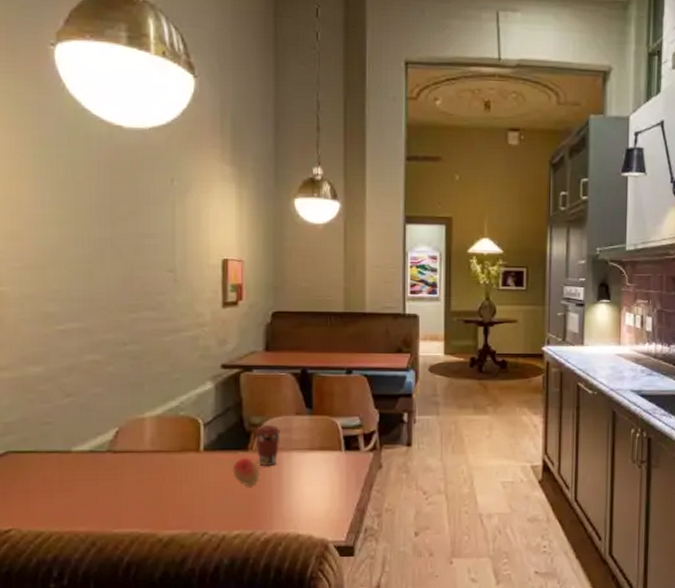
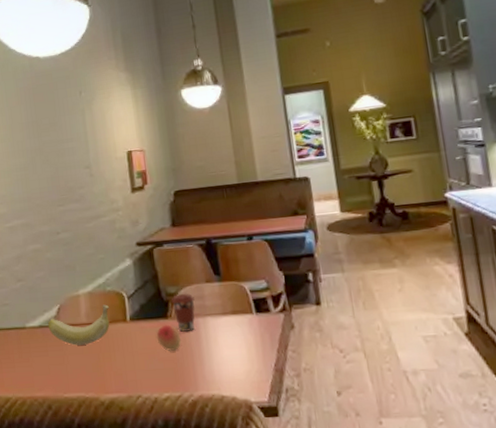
banana: none [100,431,180,475] -> present [47,304,110,345]

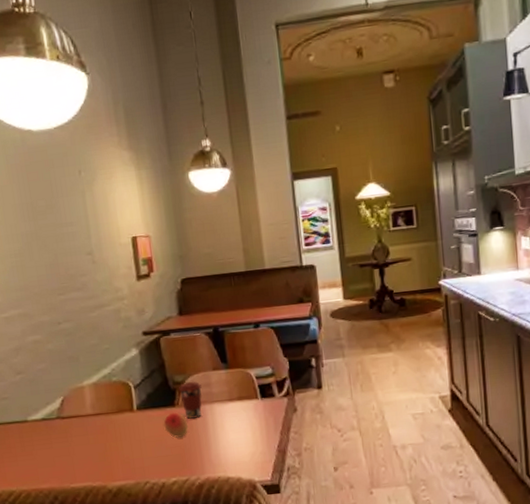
banana: present [47,304,110,345] -> none [50,395,116,437]

